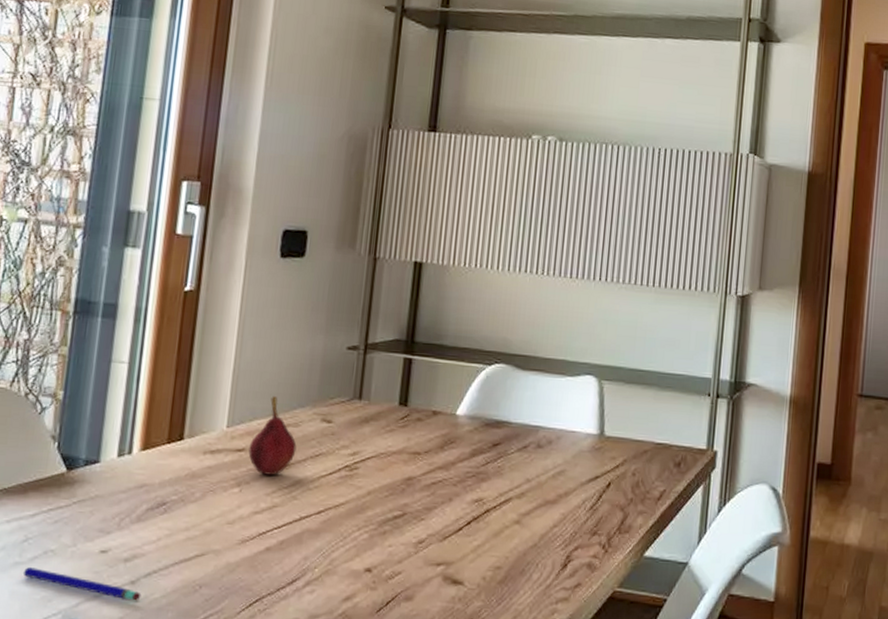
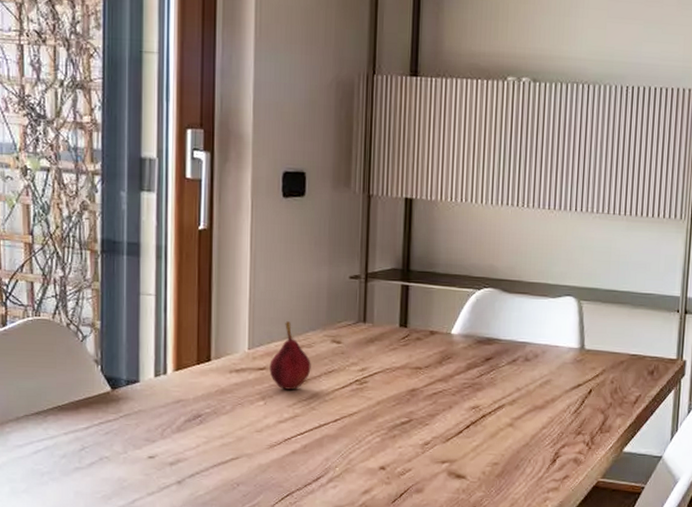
pen: present [22,567,141,601] -> none [83,471,188,497]

